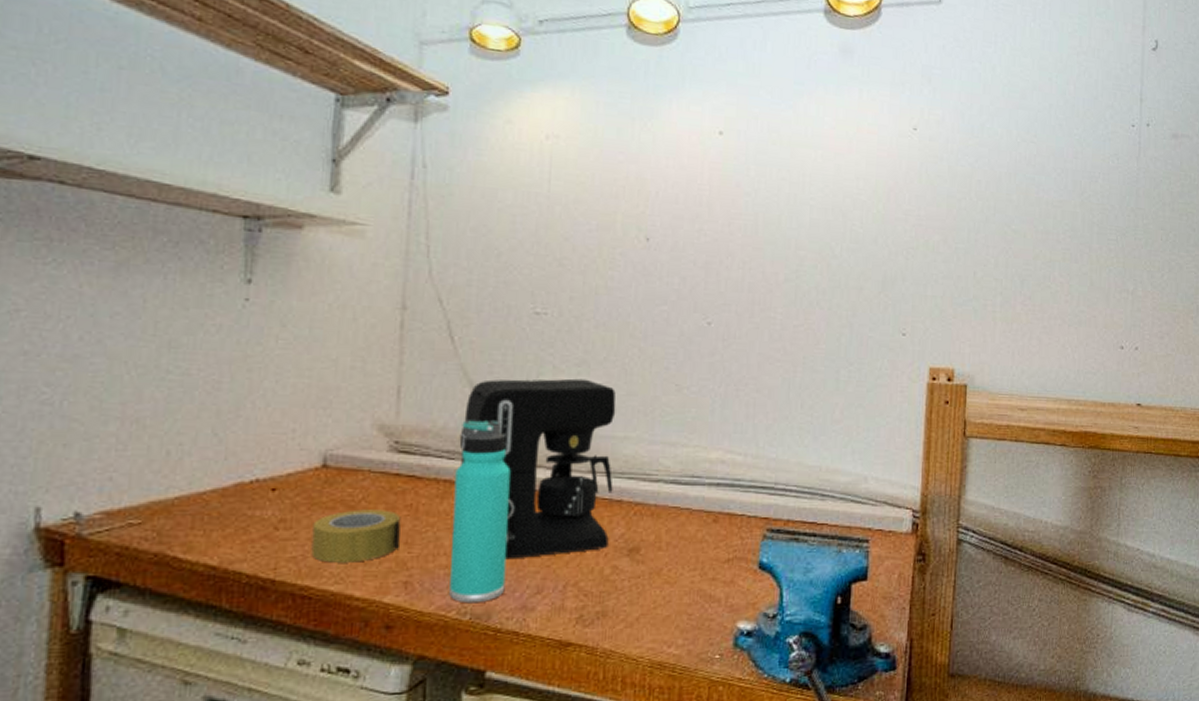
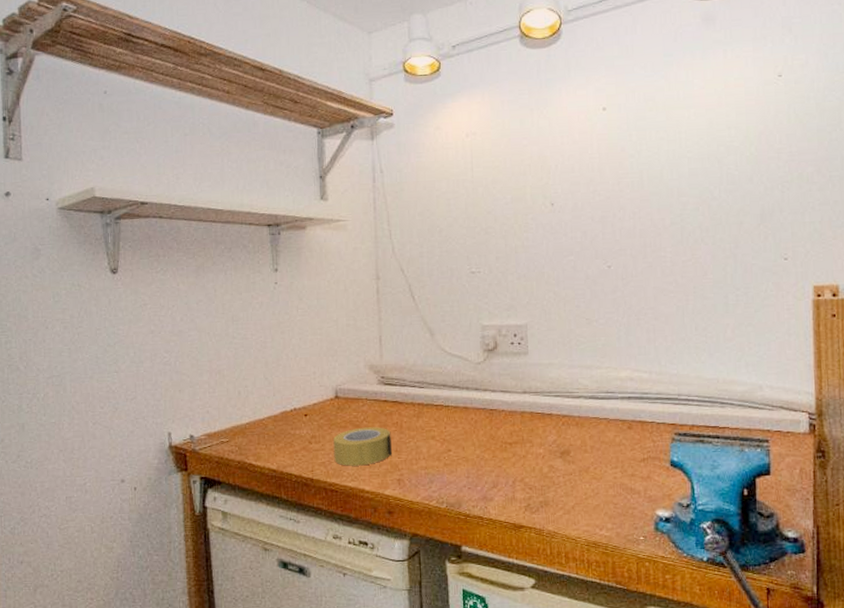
thermos bottle: present [449,420,511,604] -> none [425,357,470,495]
coffee maker: present [461,378,616,560] -> none [427,320,545,462]

